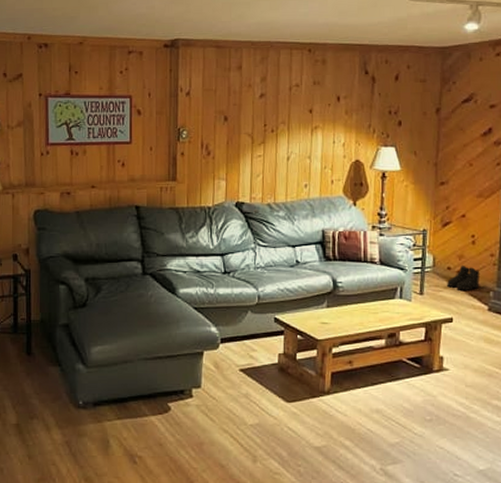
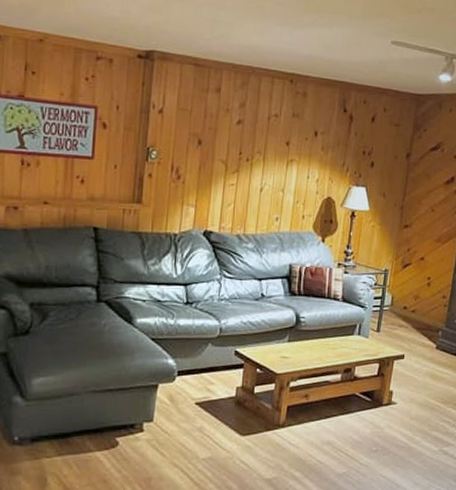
boots: present [447,265,481,290] -> none [402,305,432,329]

